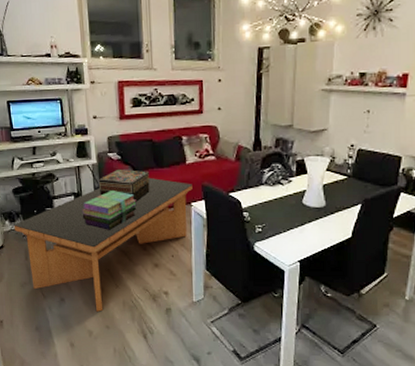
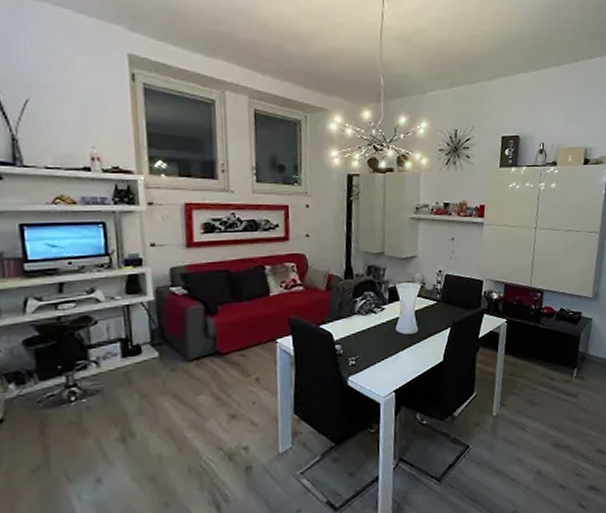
coffee table: present [14,177,193,312] -> none [23,313,278,487]
stack of books: present [82,191,137,220] -> none [131,332,208,369]
decorative box: present [99,170,149,194] -> none [157,306,225,335]

